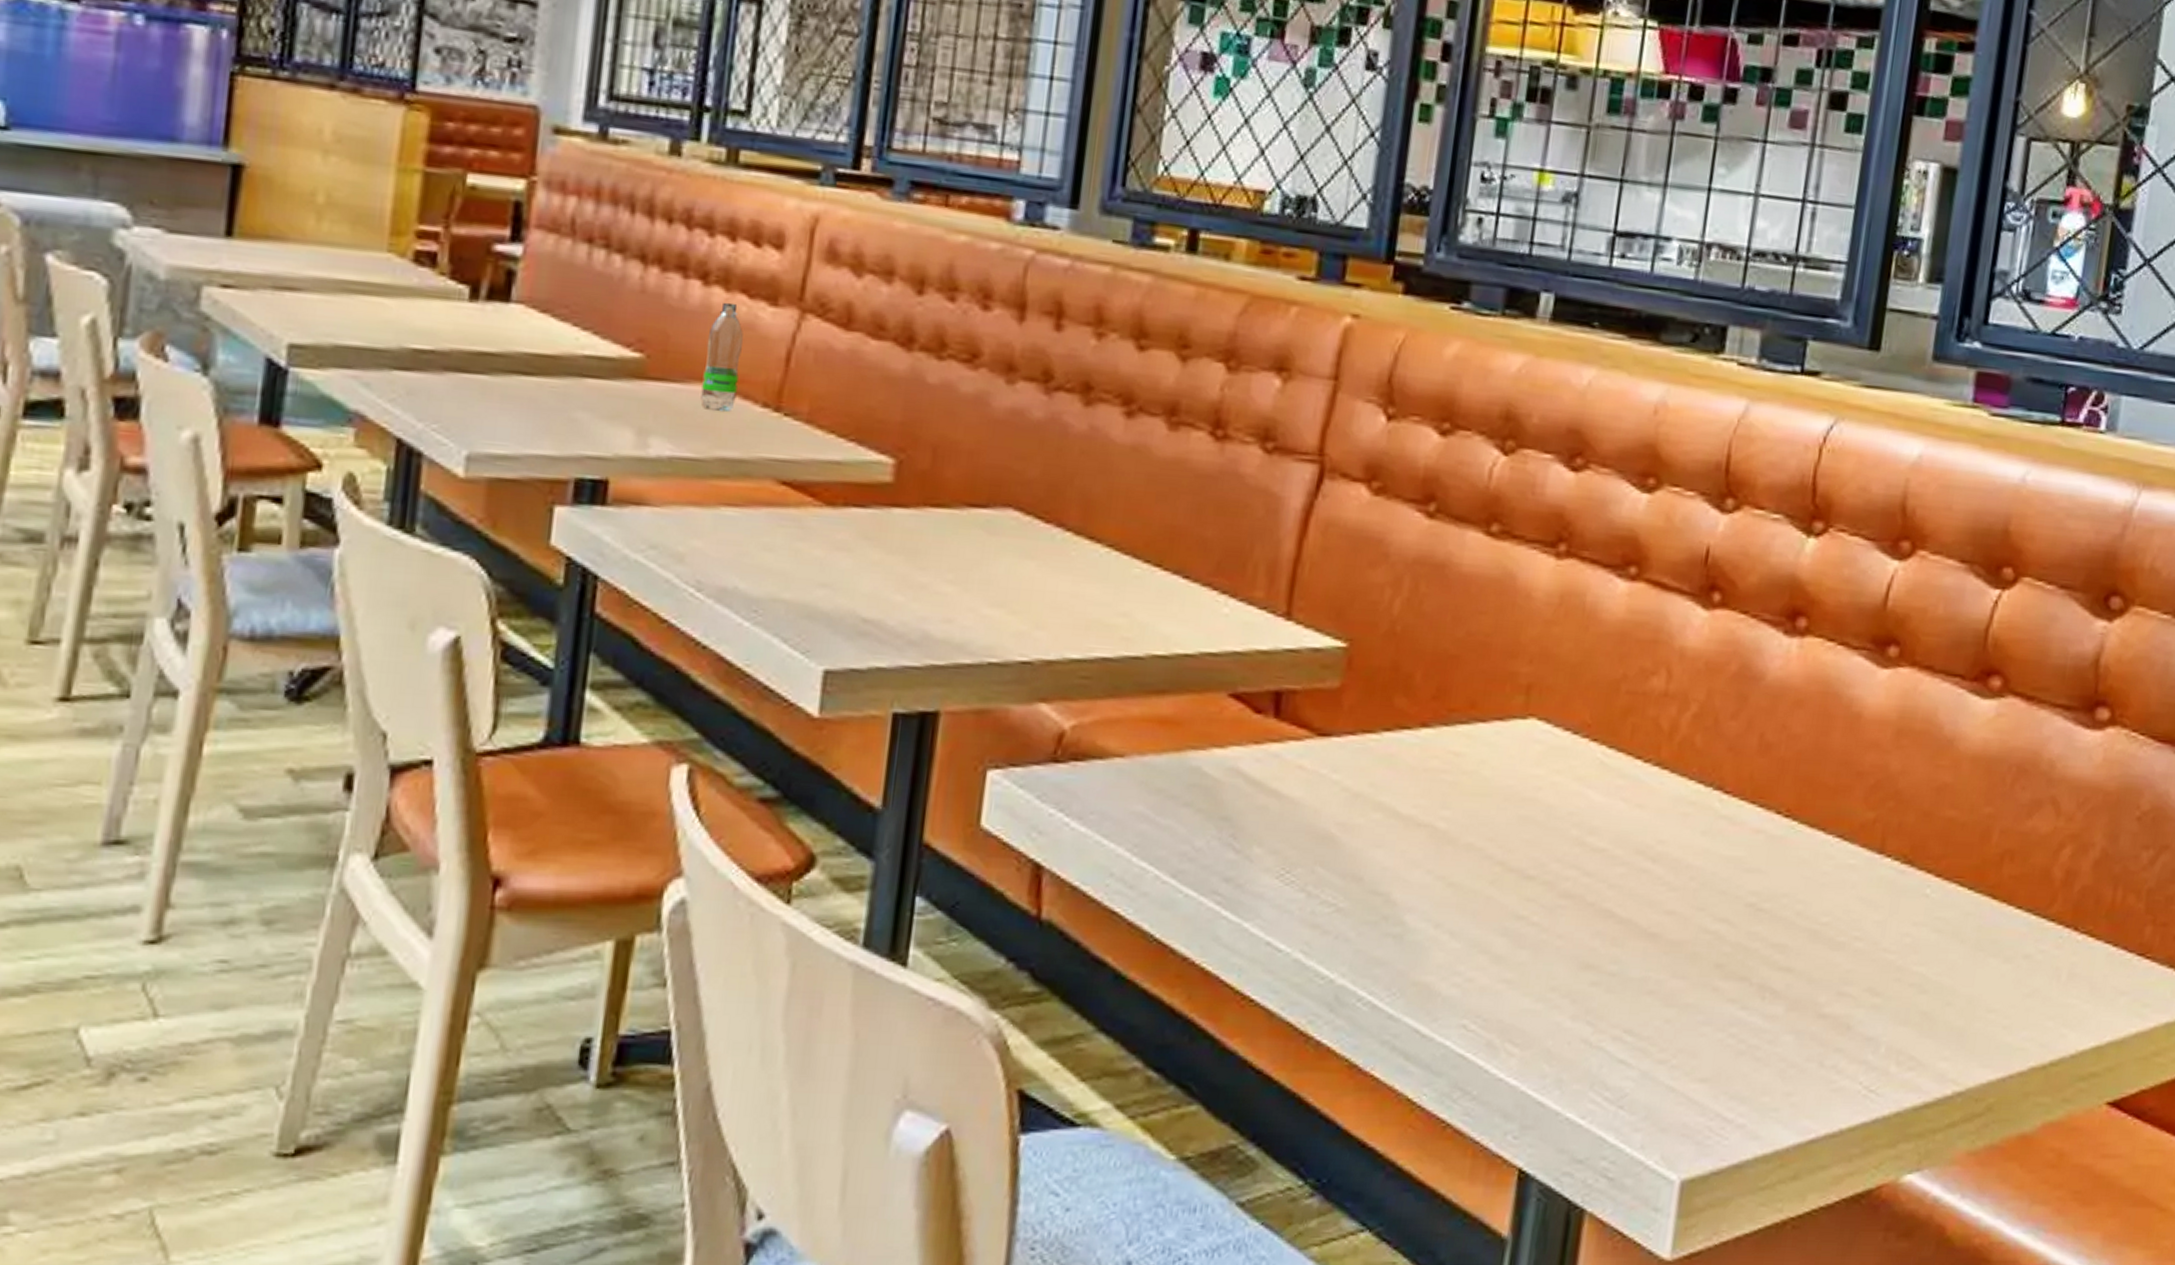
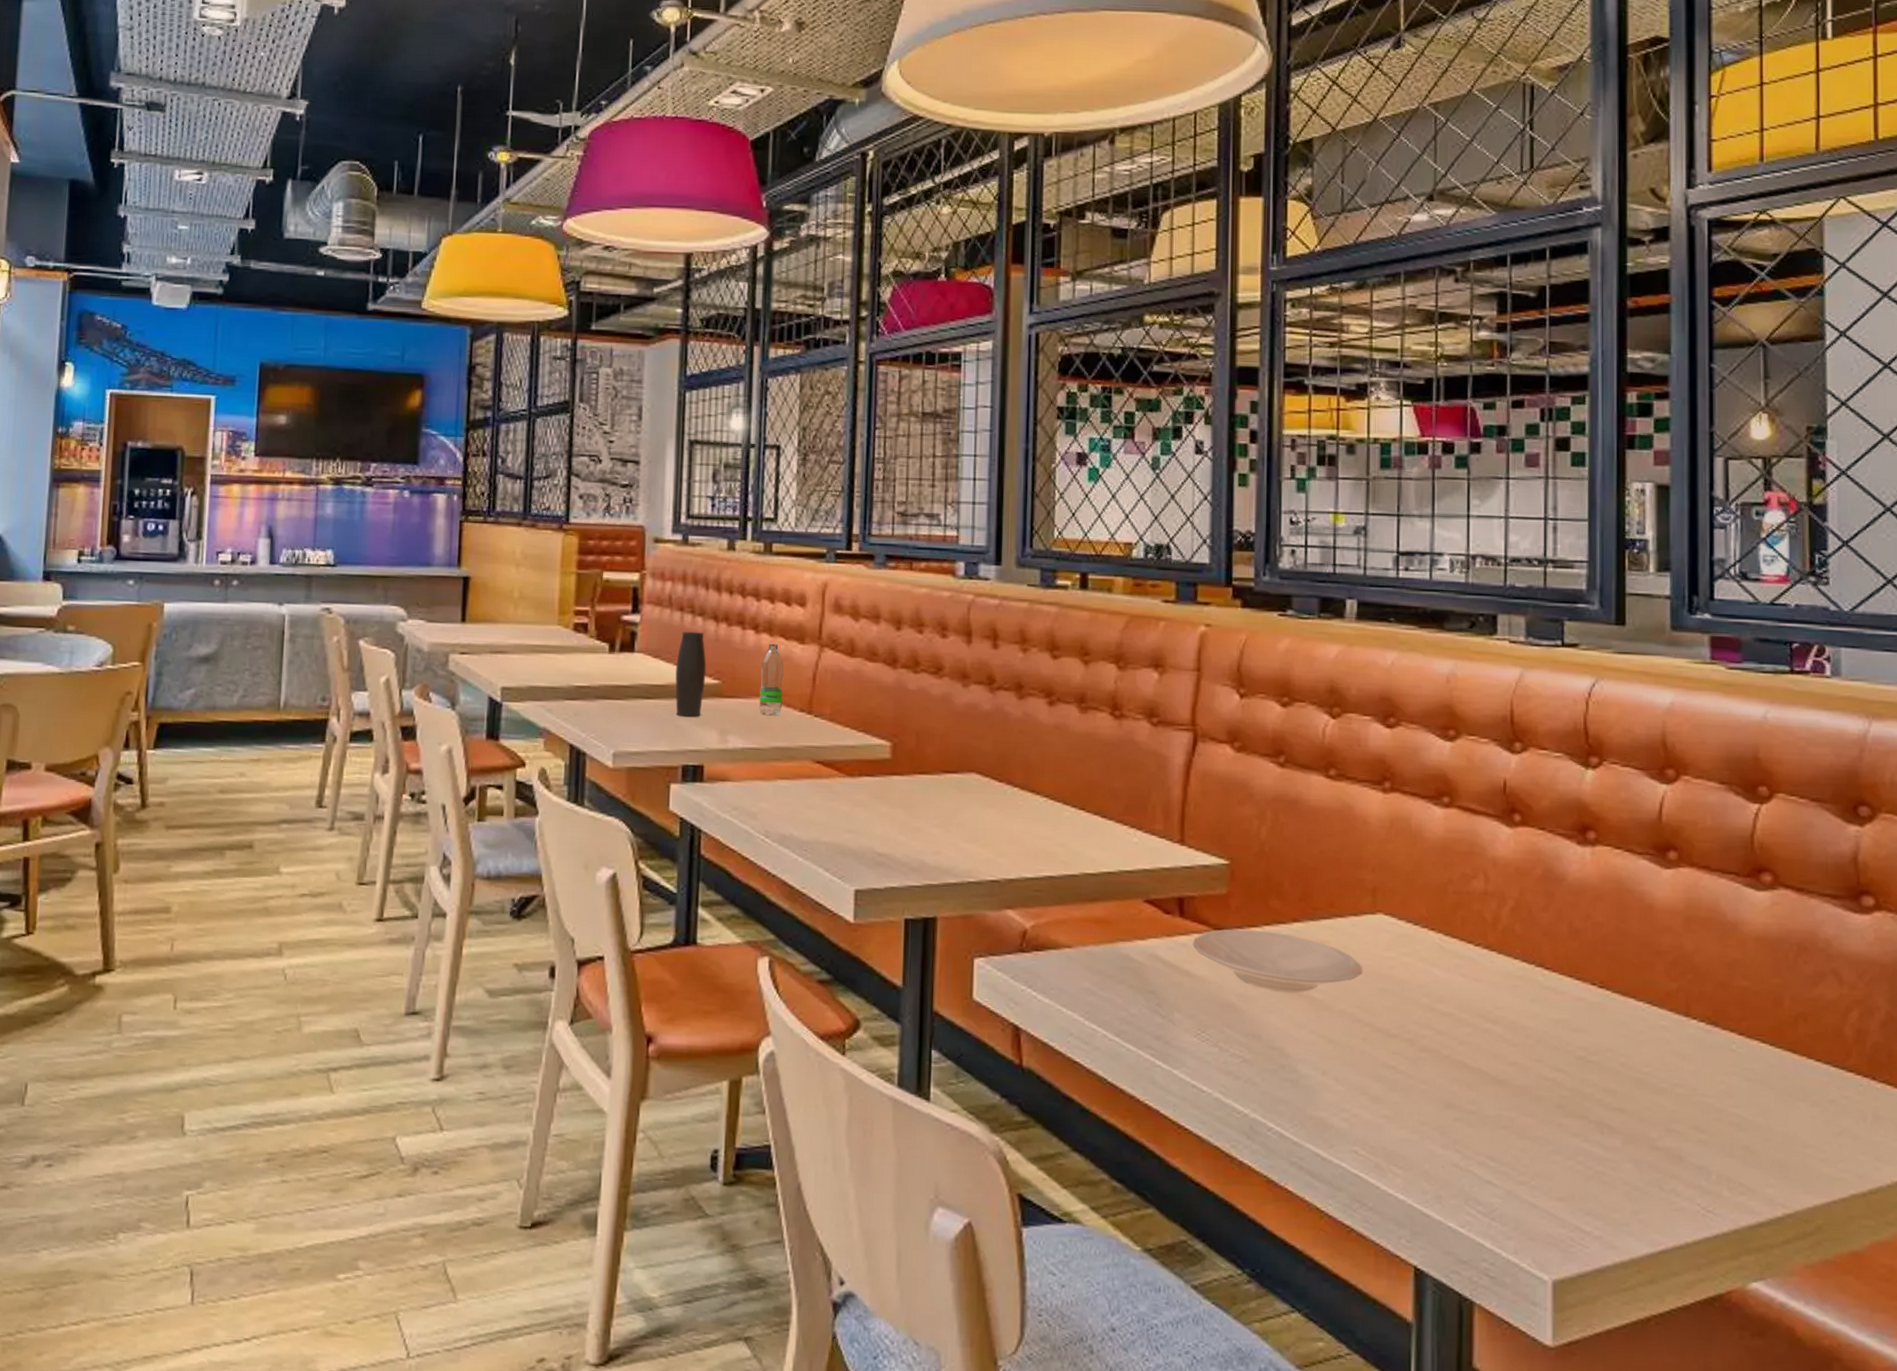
vase: none [570,274,624,409] -> present [675,631,707,718]
saucer: none [1287,735,1502,822] -> present [1192,929,1362,993]

